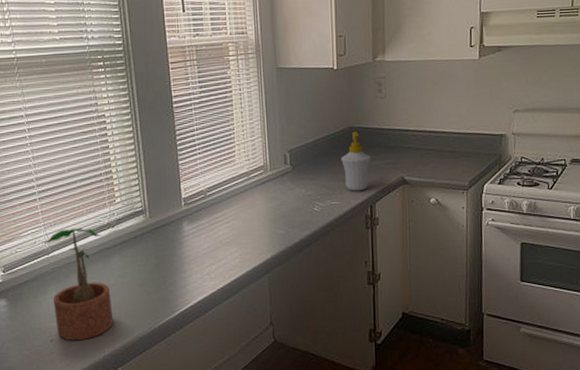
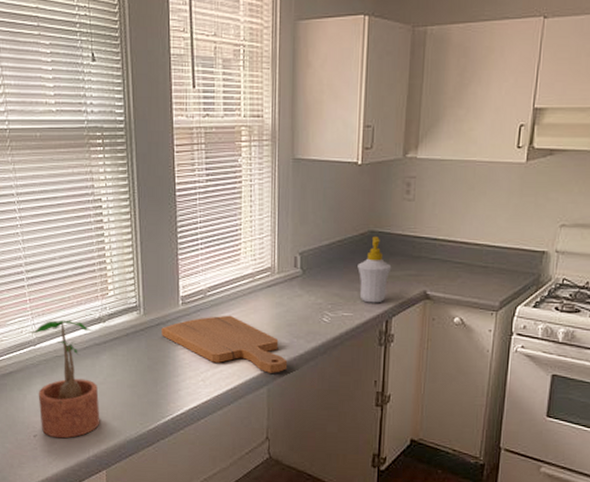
cutting board: none [167,211,285,262] -> present [162,315,288,373]

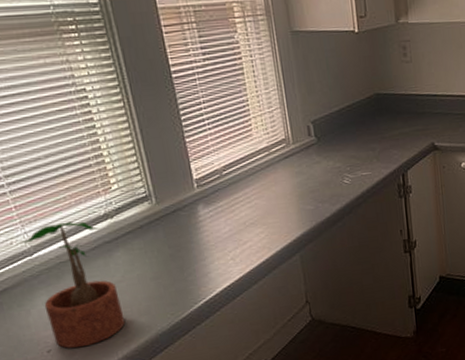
cutting board: present [162,315,288,373] -> none [179,190,317,240]
soap bottle: present [357,236,392,303] -> none [369,98,400,161]

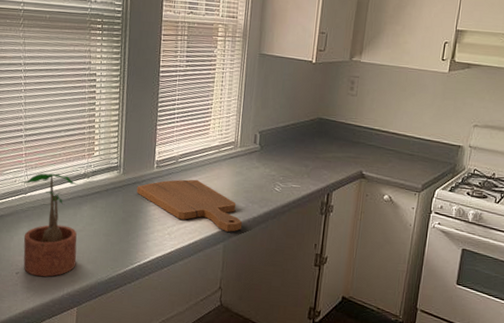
cutting board: none [179,190,317,240] -> present [137,179,243,232]

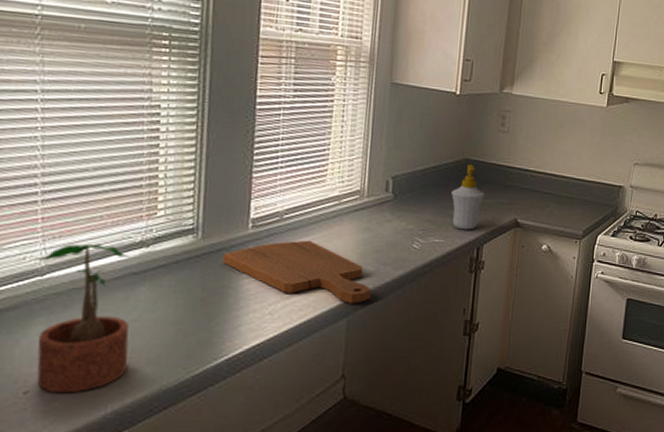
soap bottle: none [306,122,335,179] -> present [451,164,485,230]

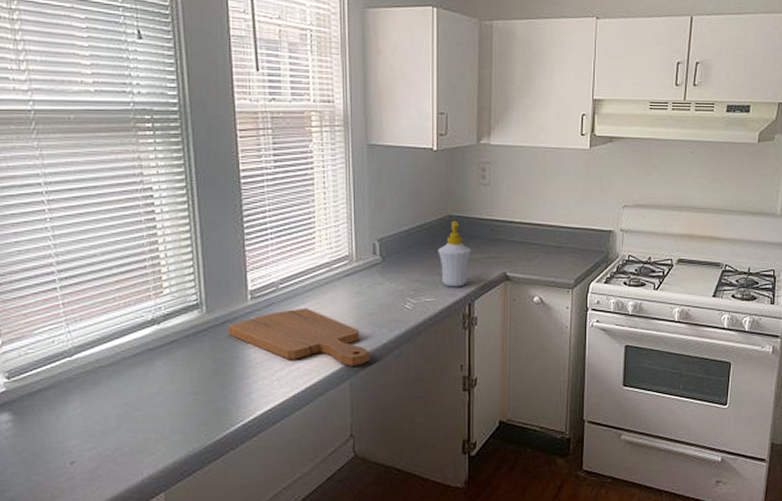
potted plant: present [37,243,135,394] -> none [65,324,156,463]

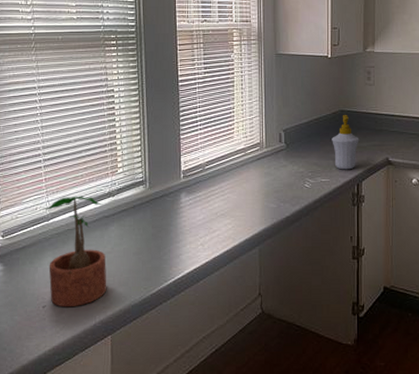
potted plant: none [65,324,156,463] -> present [45,196,107,308]
cutting board: present [228,307,371,366] -> none [165,185,276,235]

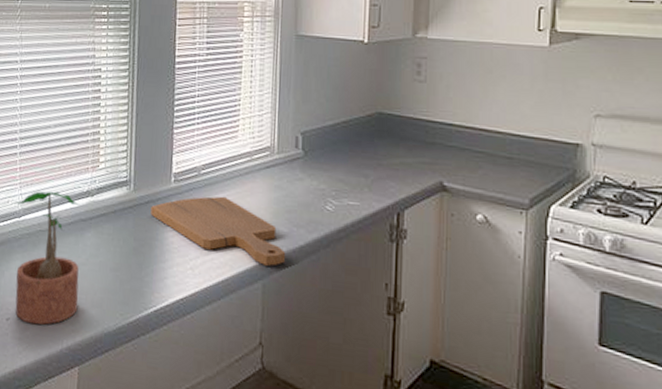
cutting board: none [165,185,276,235] -> present [150,196,286,266]
soap bottle: present [332,114,359,170] -> none [364,118,403,193]

